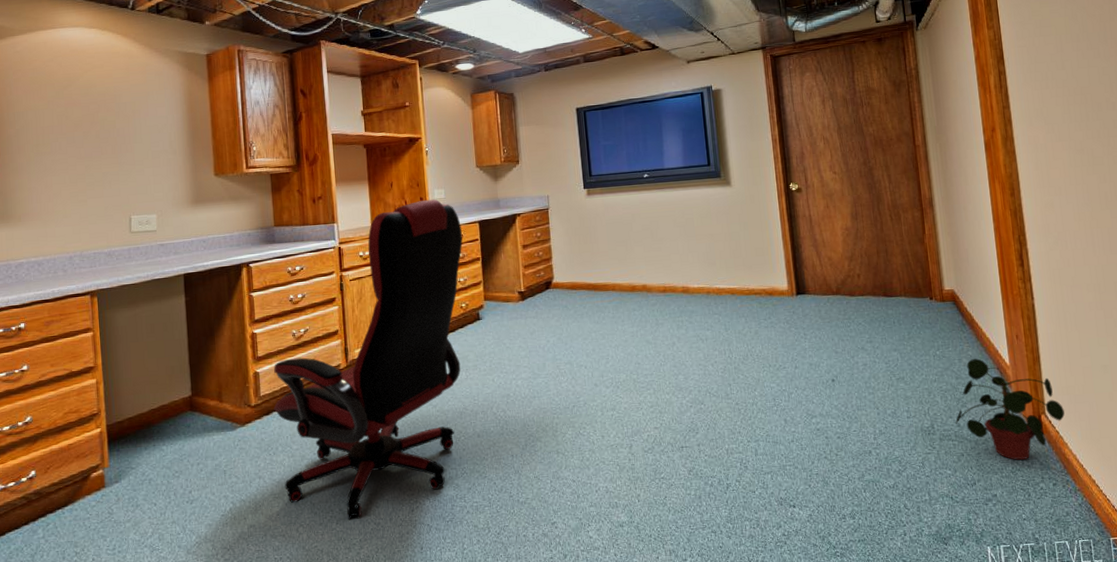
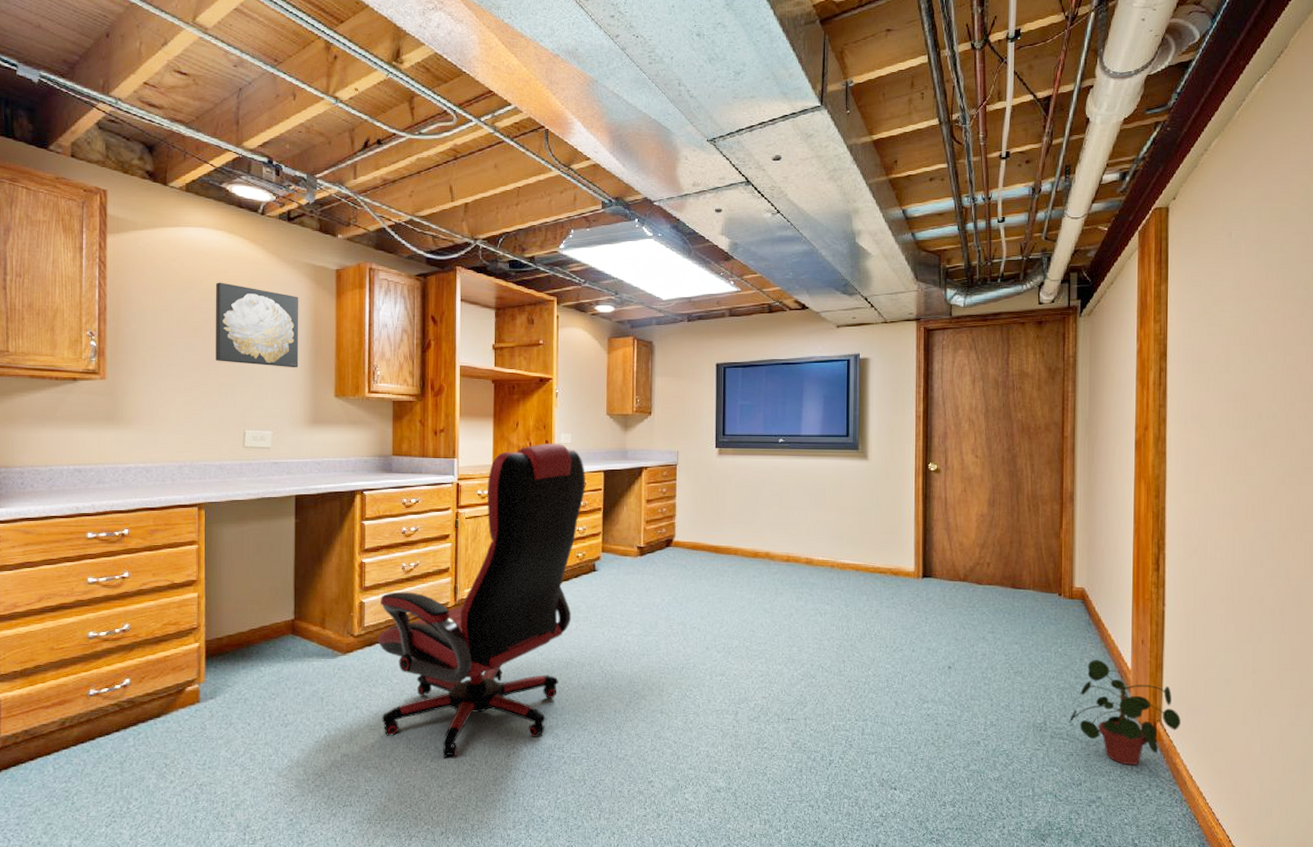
wall art: none [92,77,178,153] -> present [215,282,299,368]

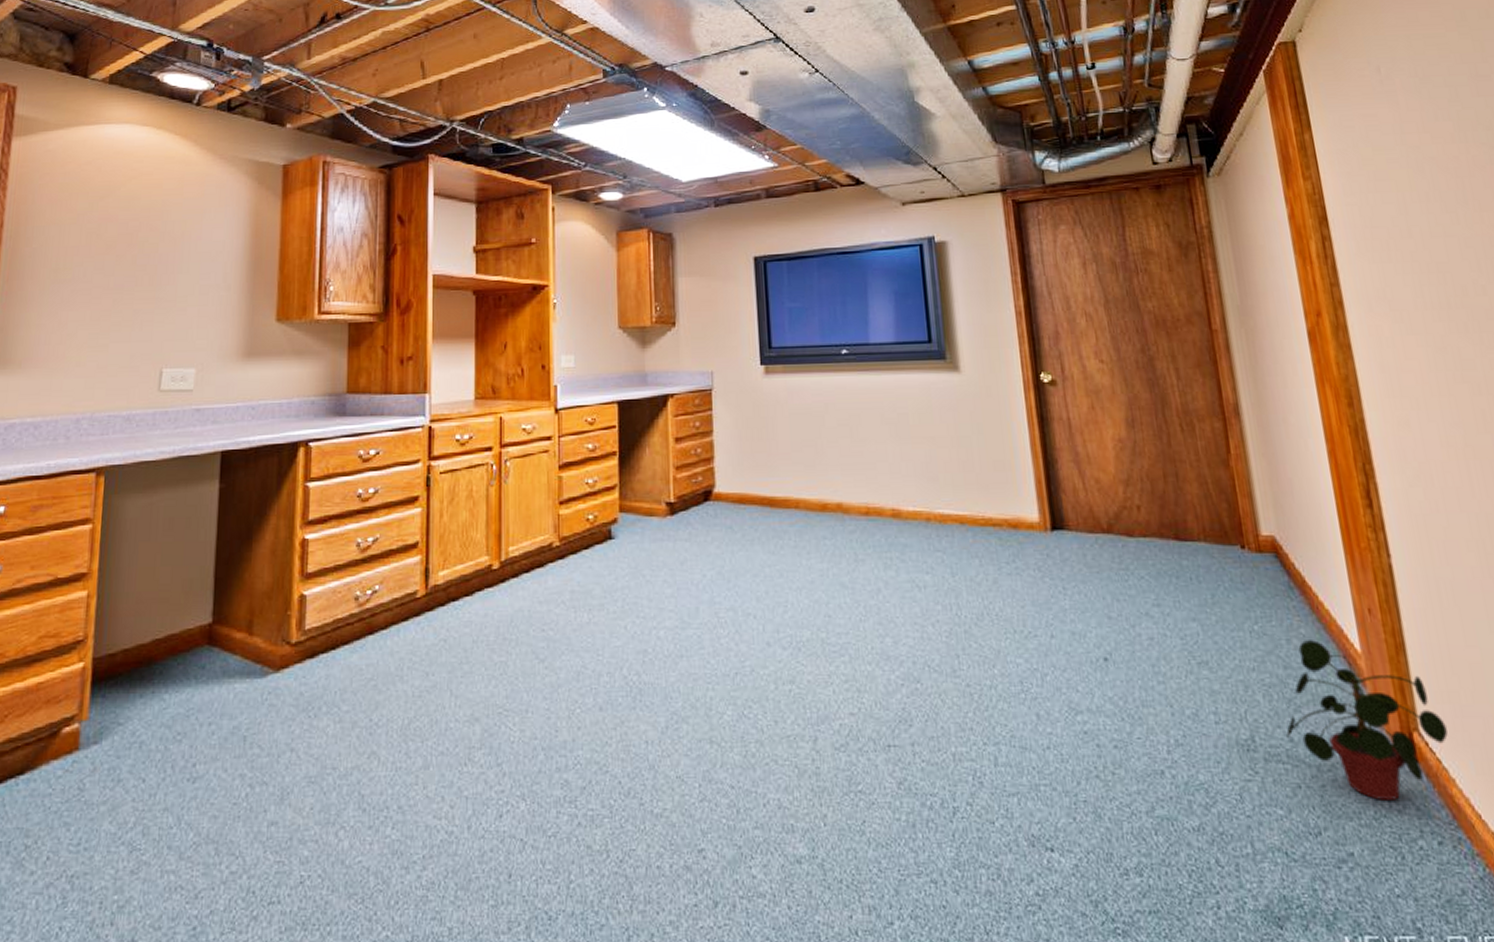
wall art: present [215,282,299,368] -> none [131,187,237,288]
office chair: present [377,443,585,759] -> none [321,367,595,824]

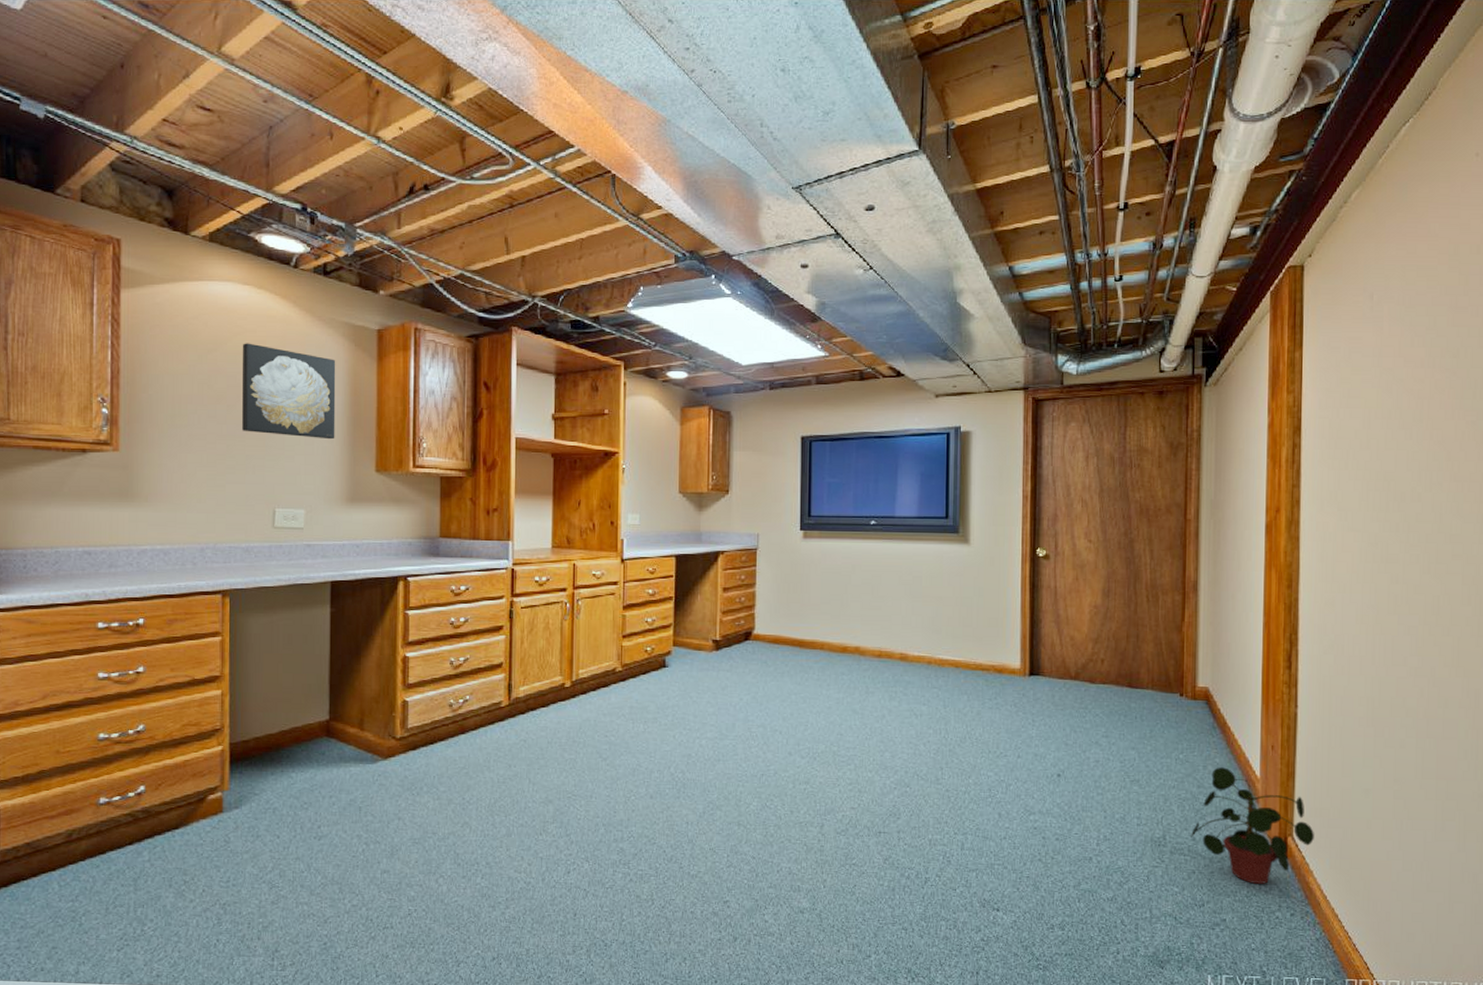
wall art: none [131,187,237,288] -> present [242,343,336,440]

